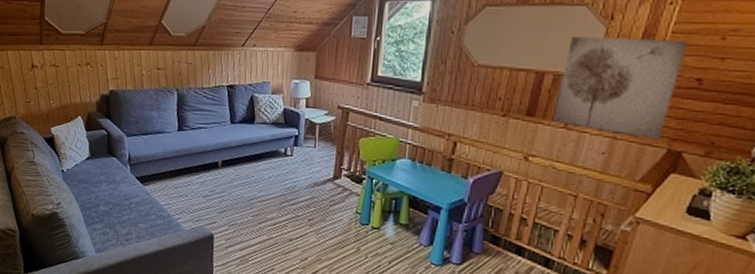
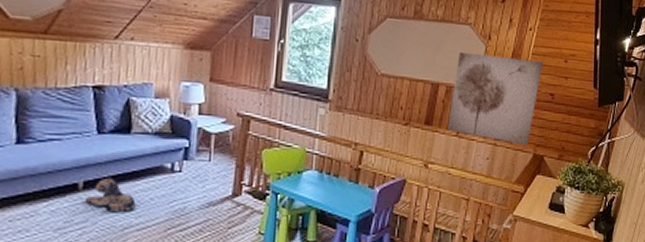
plush toy: none [223,158,259,187] -> present [86,177,136,213]

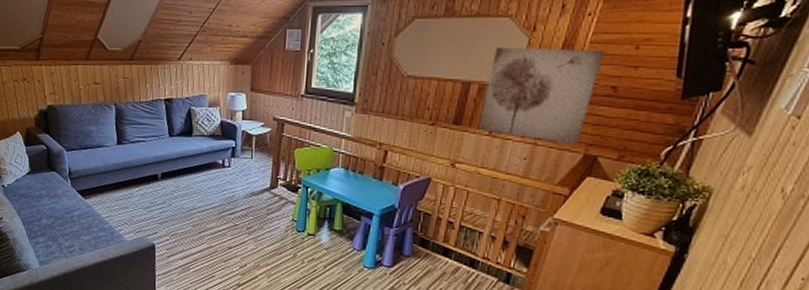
plush toy: present [86,177,136,213] -> none [163,170,198,198]

